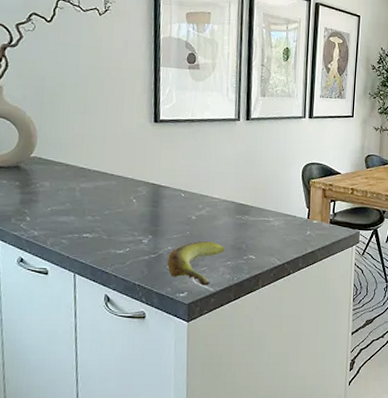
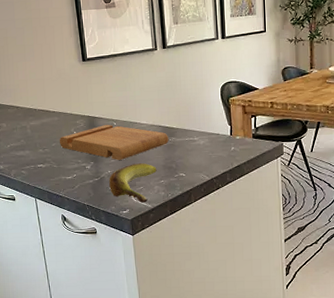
cutting board: none [113,194,241,236] -> present [59,124,169,160]

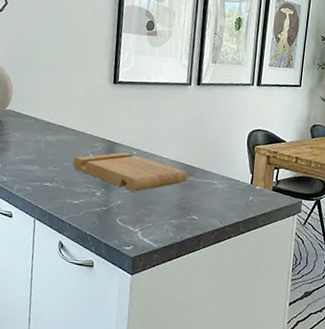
banana: present [109,163,157,203] -> none [116,198,170,242]

